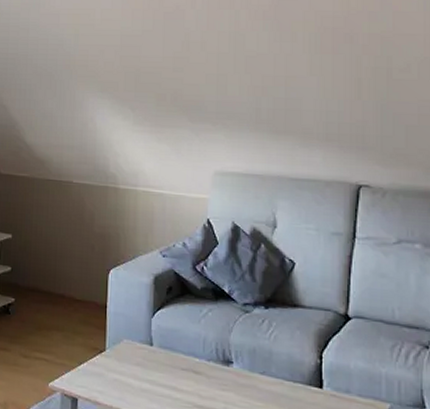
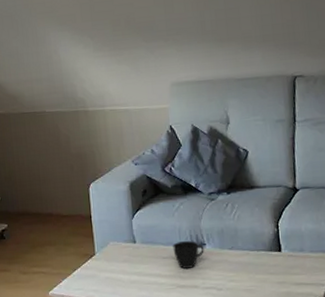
cup: none [194,353,231,388] -> present [173,241,204,269]

